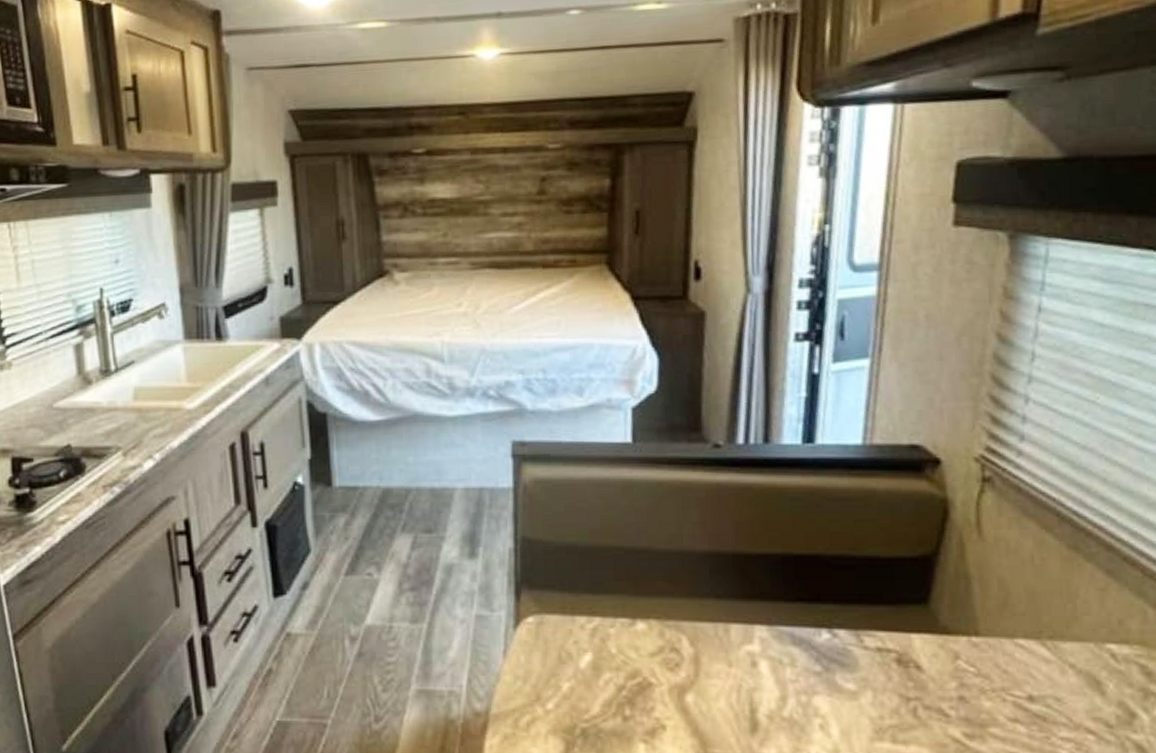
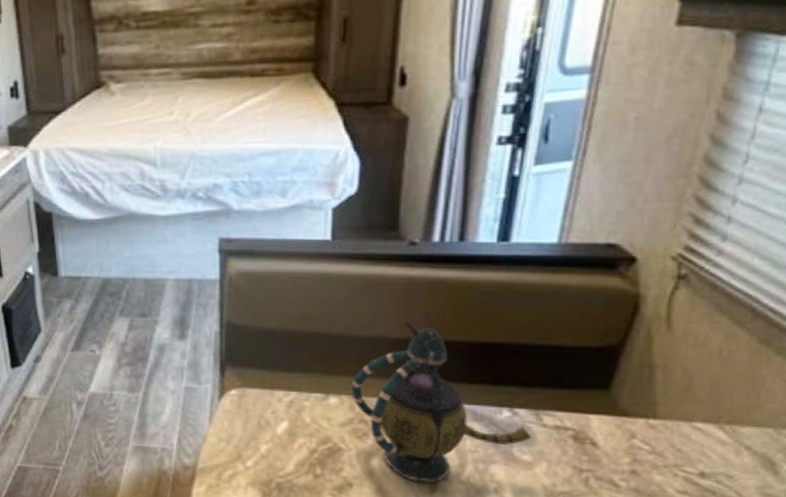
teapot: none [660,533,854,721] -> present [352,322,532,483]

